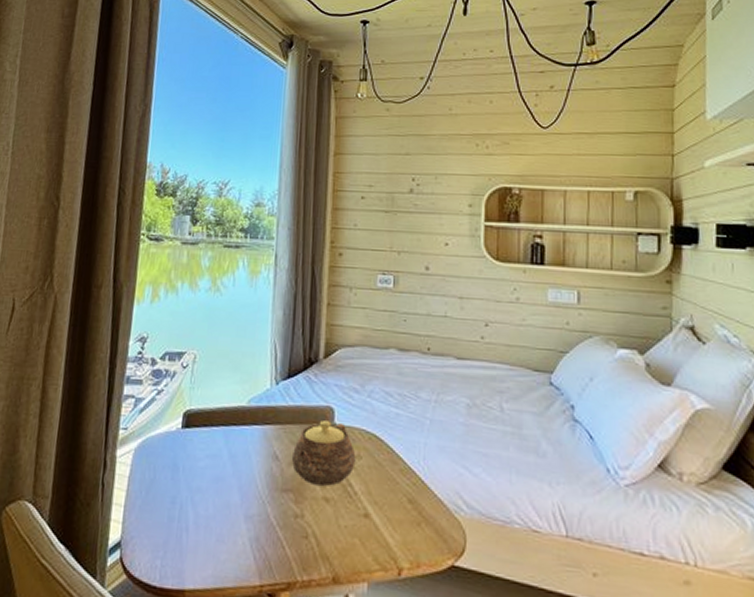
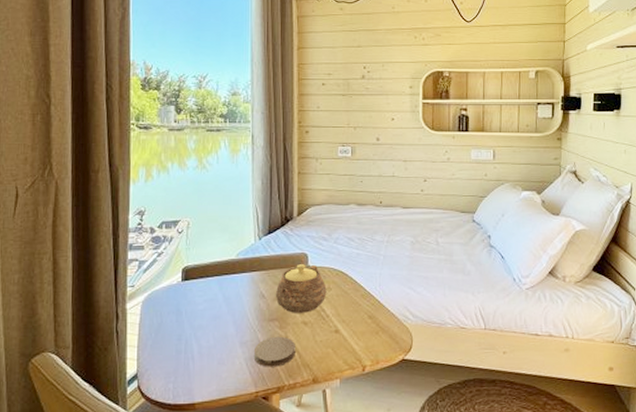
coaster: none [260,512,313,555] -> present [253,336,295,367]

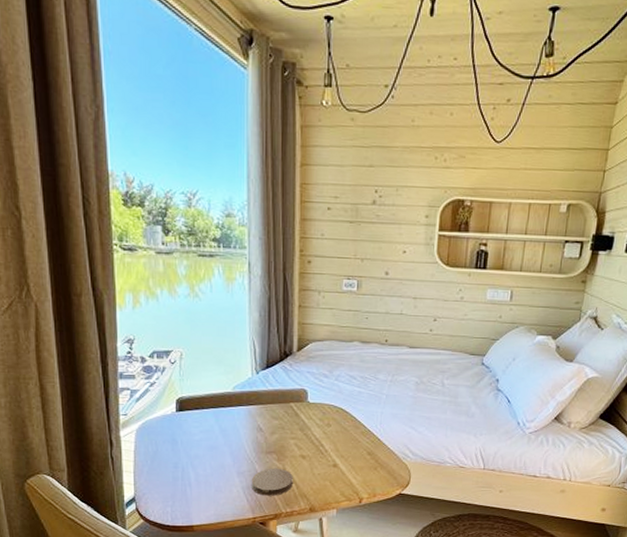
teapot: present [275,264,327,313] -> none [273,400,326,447]

